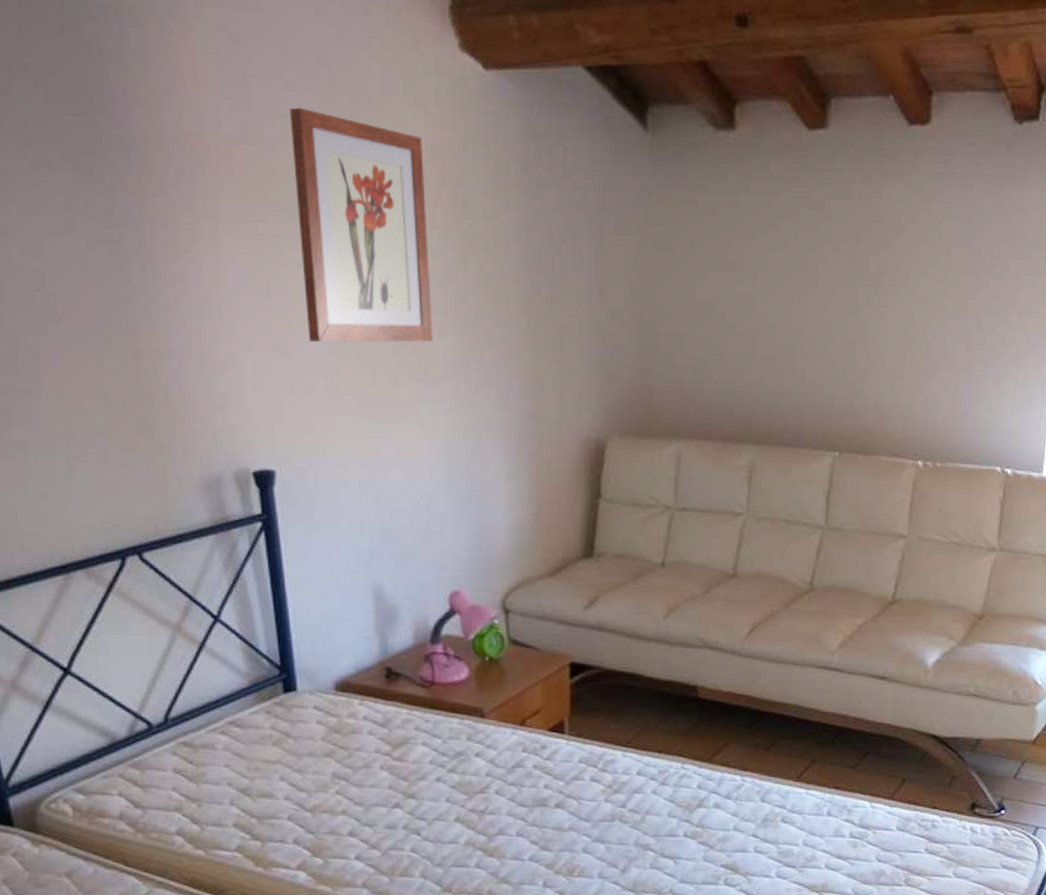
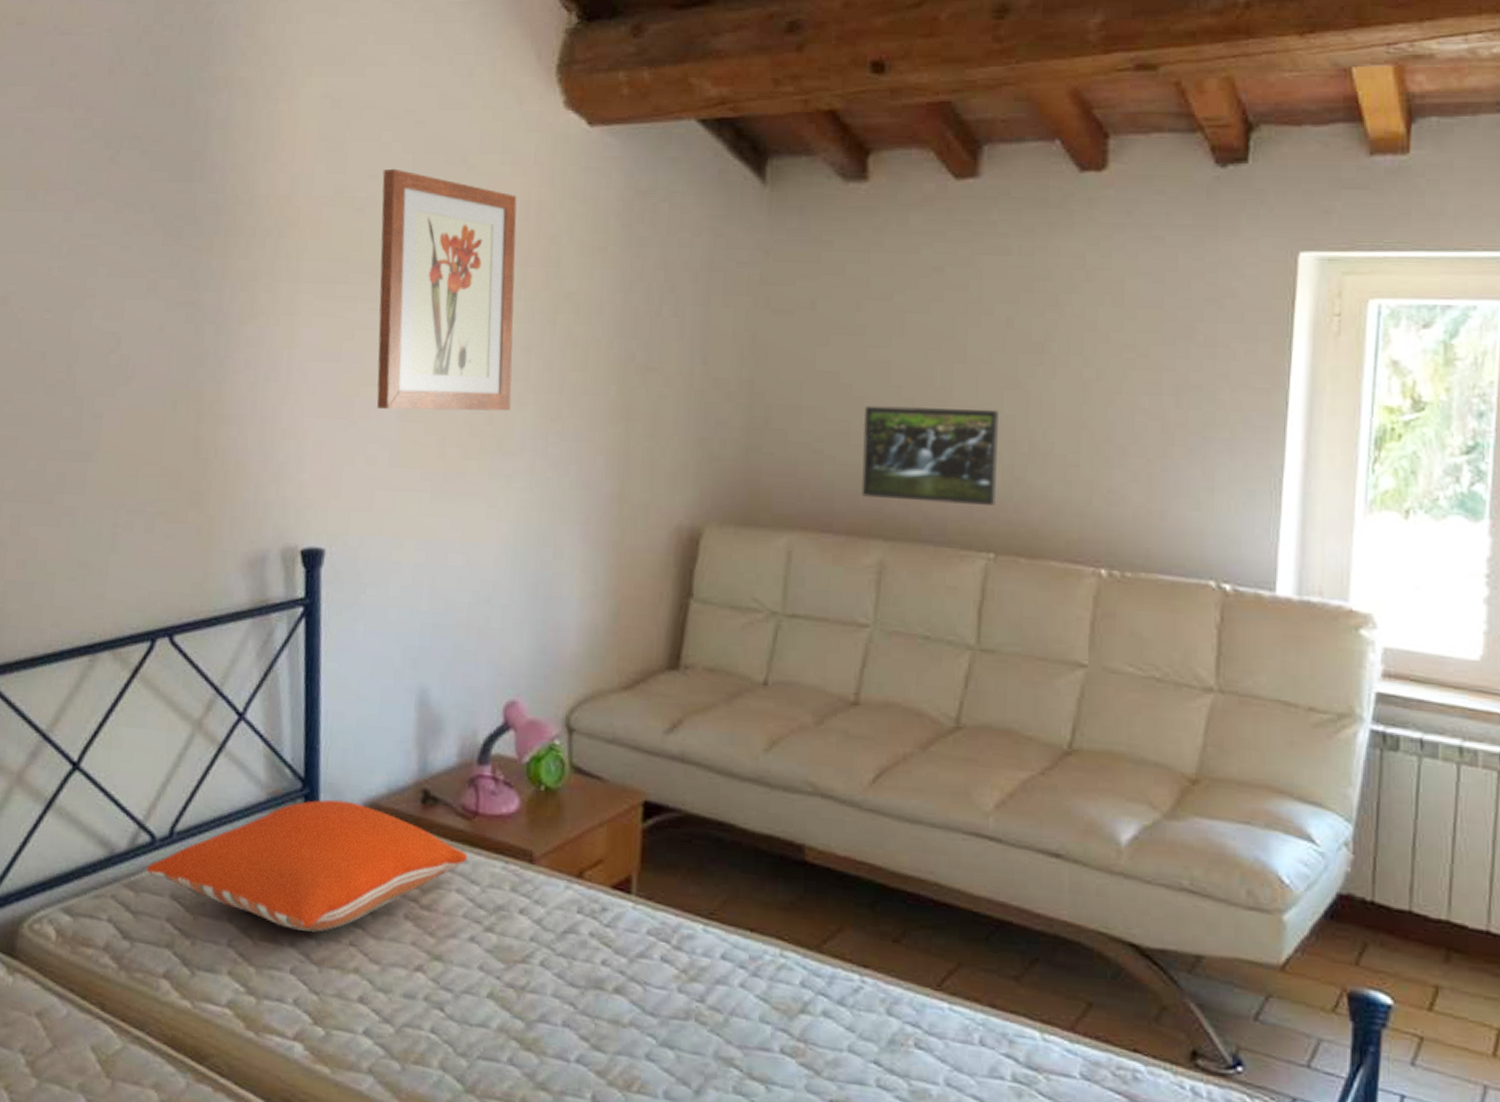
pillow: none [147,681,430,787] -> present [146,799,468,932]
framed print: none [735,331,843,413] -> present [861,405,999,505]

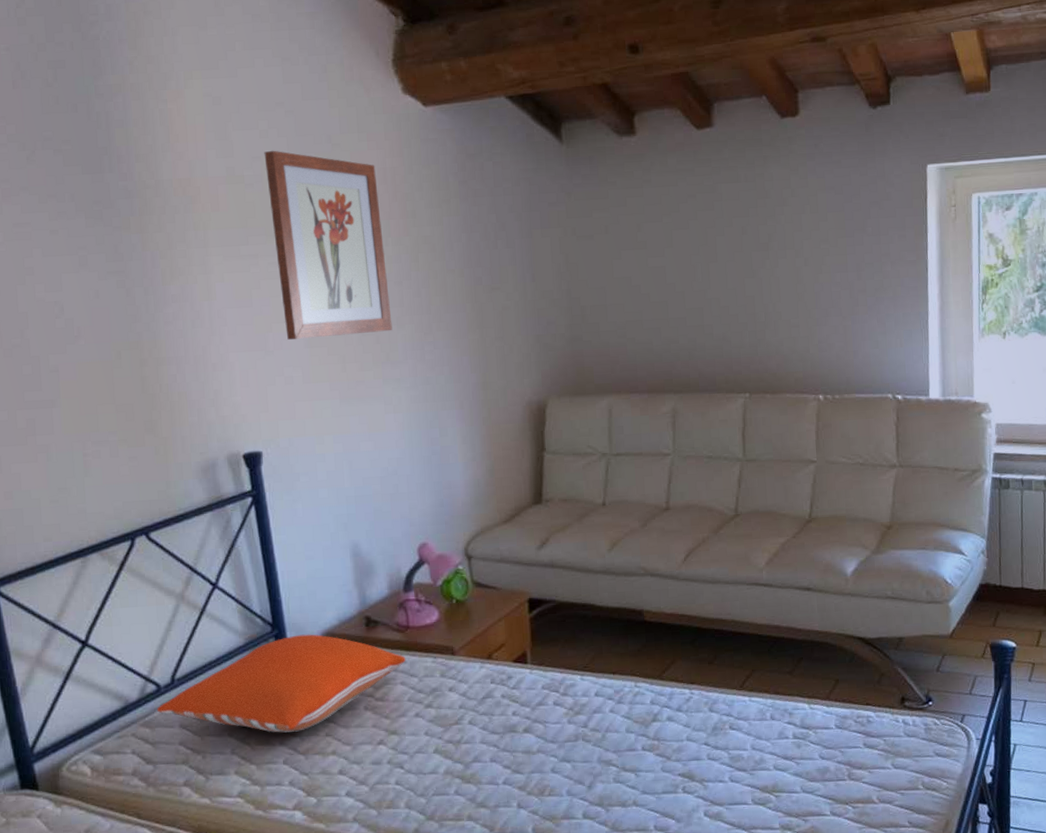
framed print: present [861,405,999,505] -> none [651,293,747,365]

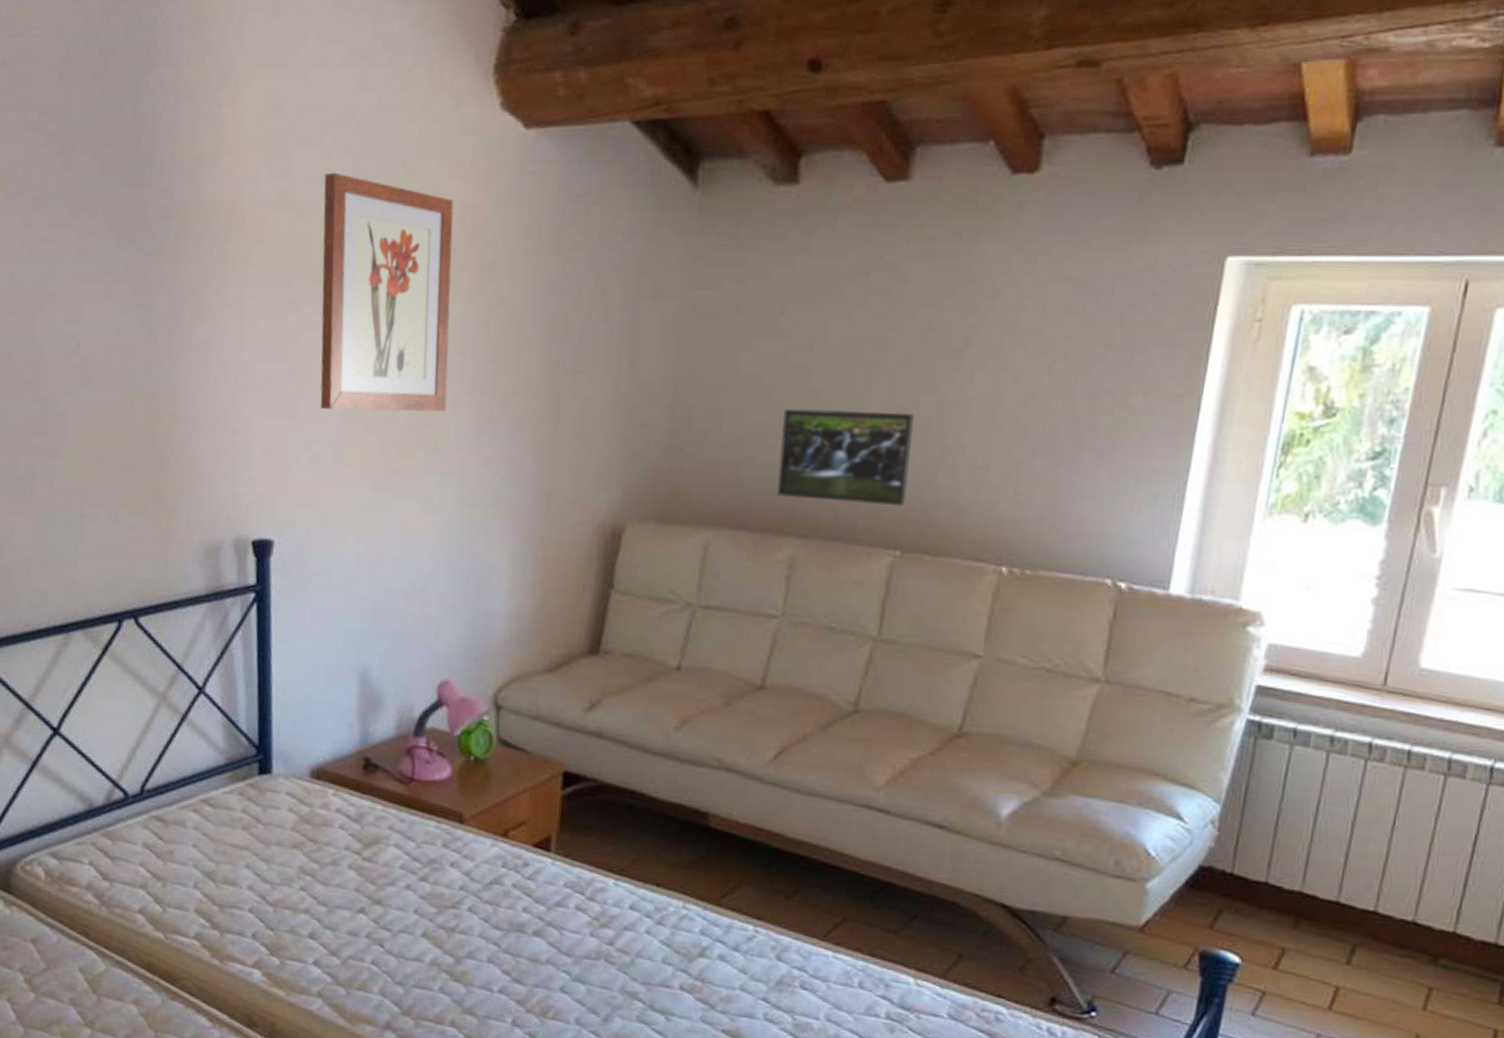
pillow: present [156,634,406,733] -> none [121,764,405,878]
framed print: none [651,293,747,365] -> present [777,408,914,506]

